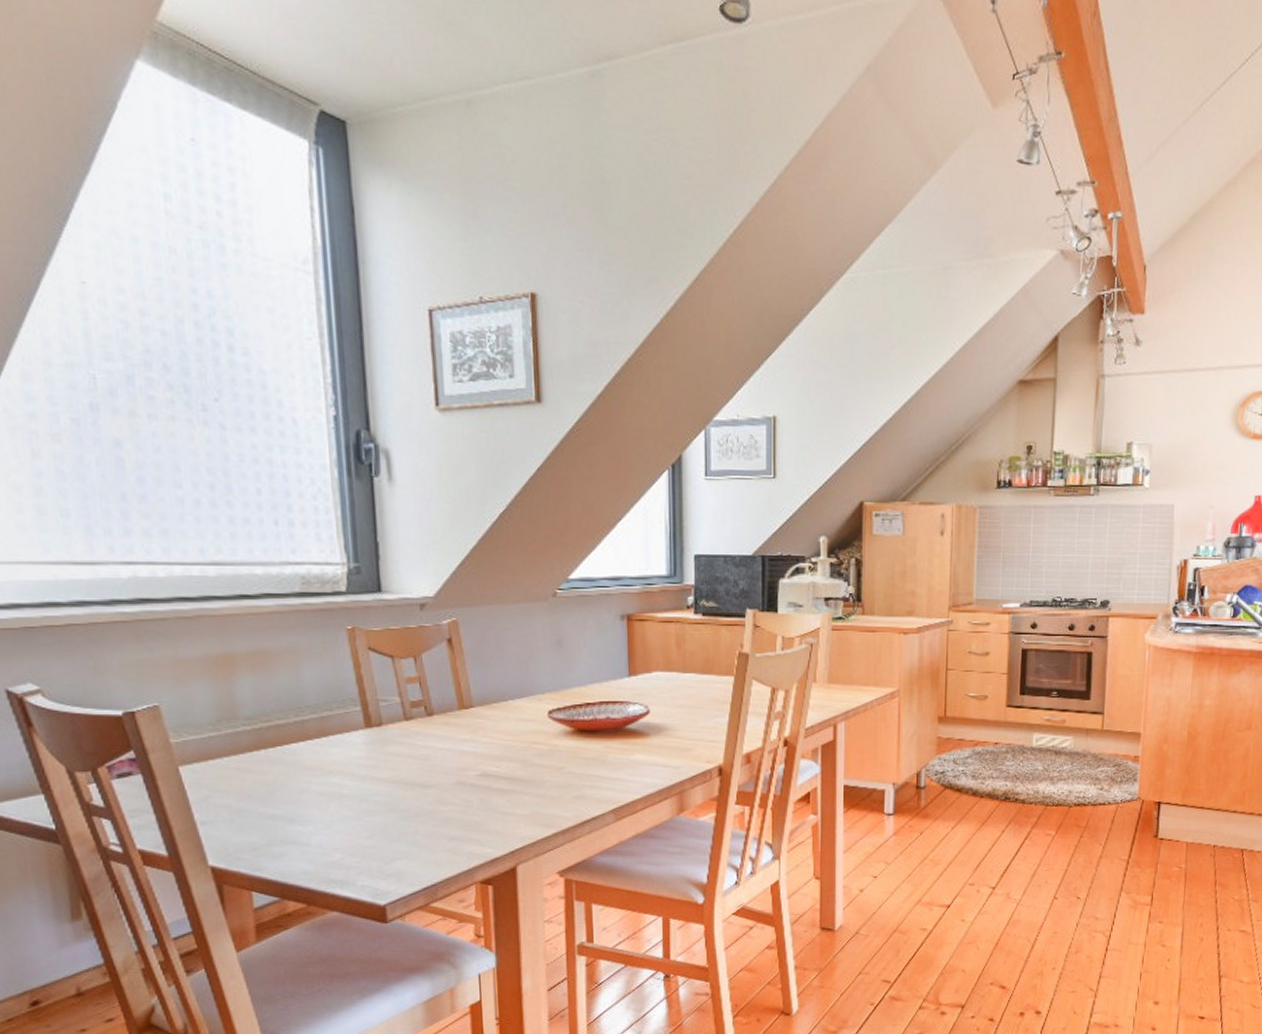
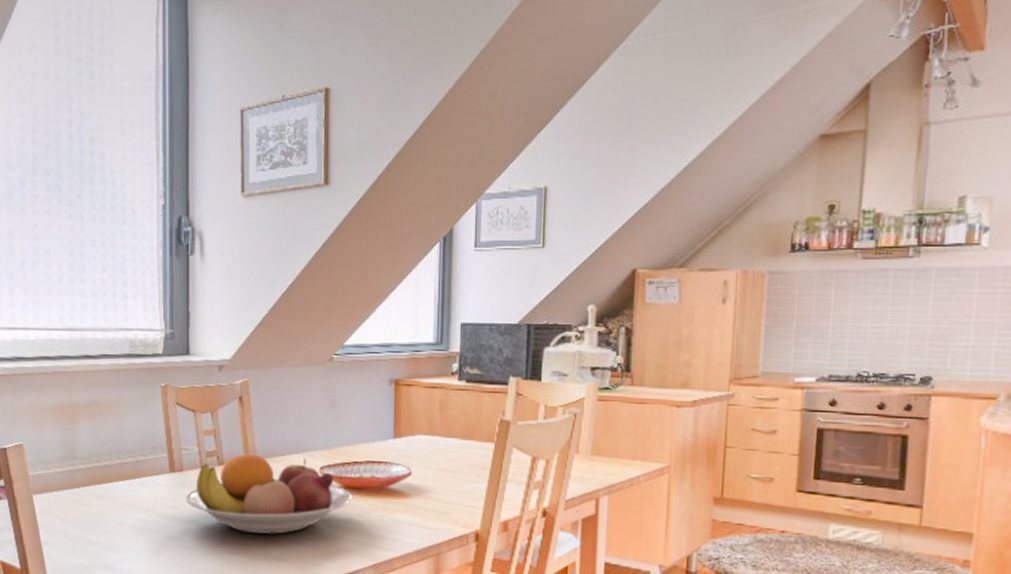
fruit bowl: none [387,702,587,788] -> present [185,454,353,535]

